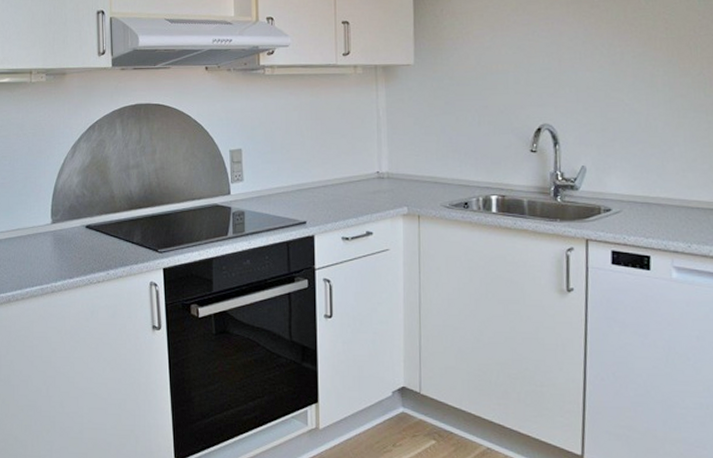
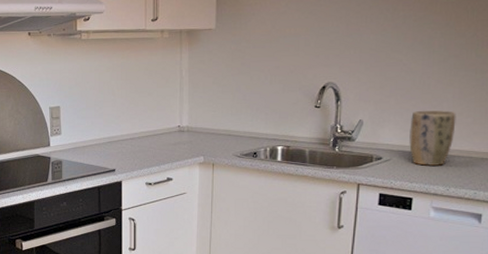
plant pot: none [639,155,691,220] -> present [409,110,456,167]

